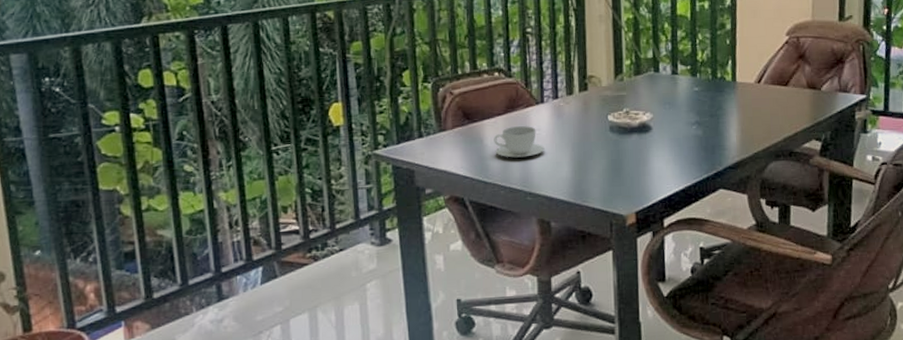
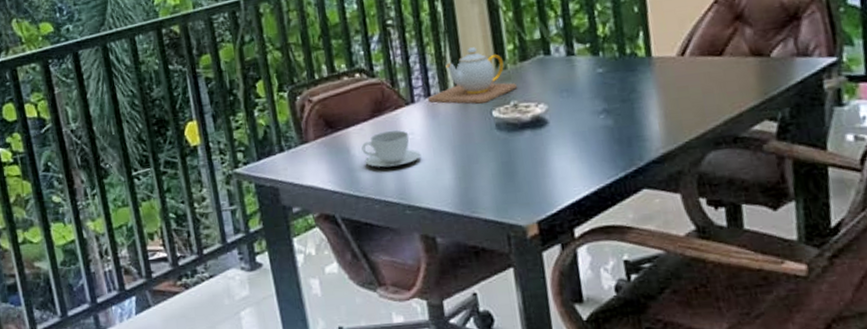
teapot: none [555,59,630,108] -> present [427,47,517,104]

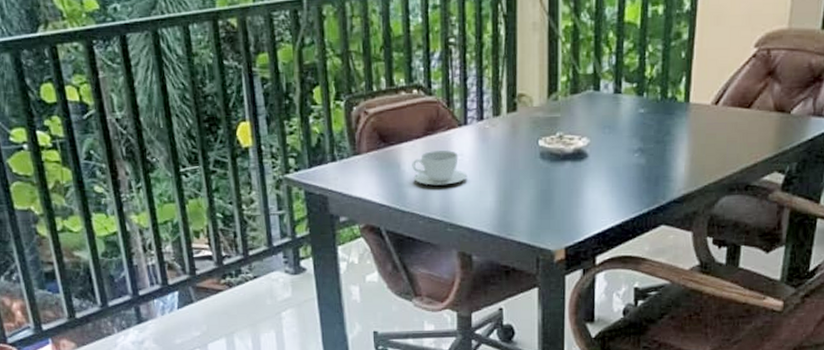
teapot: present [427,47,517,104] -> none [479,75,564,132]

